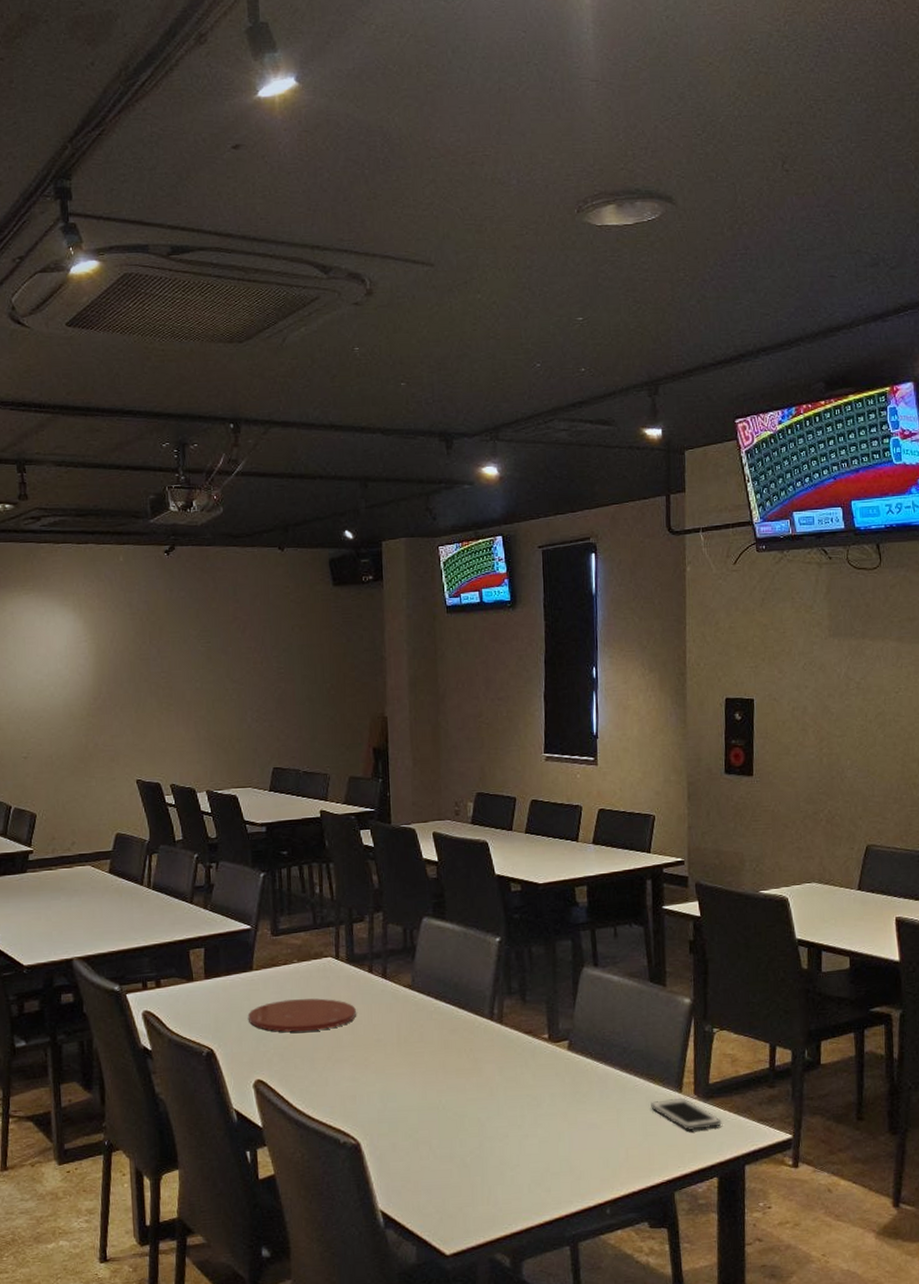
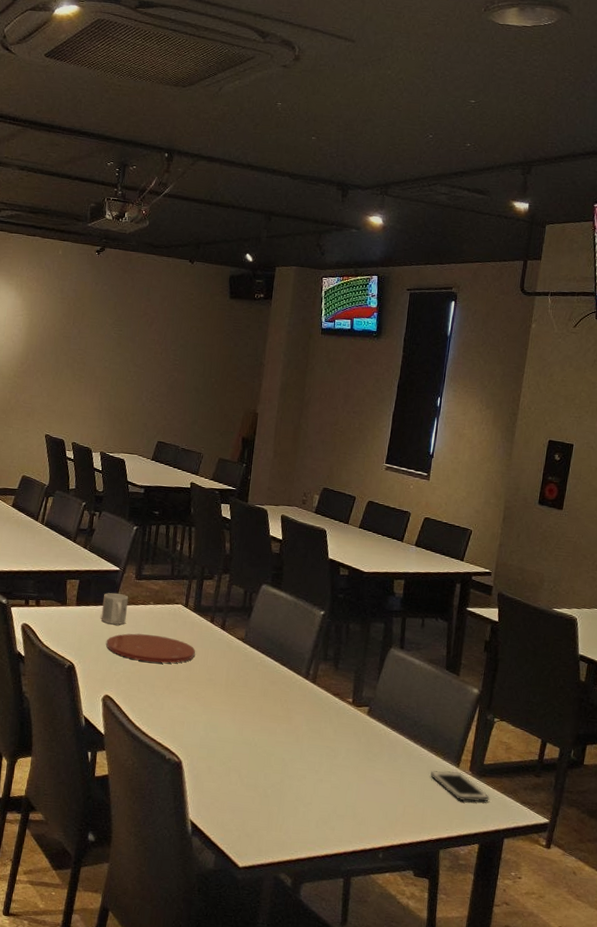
mug: none [236,956,268,995] -> present [101,592,129,625]

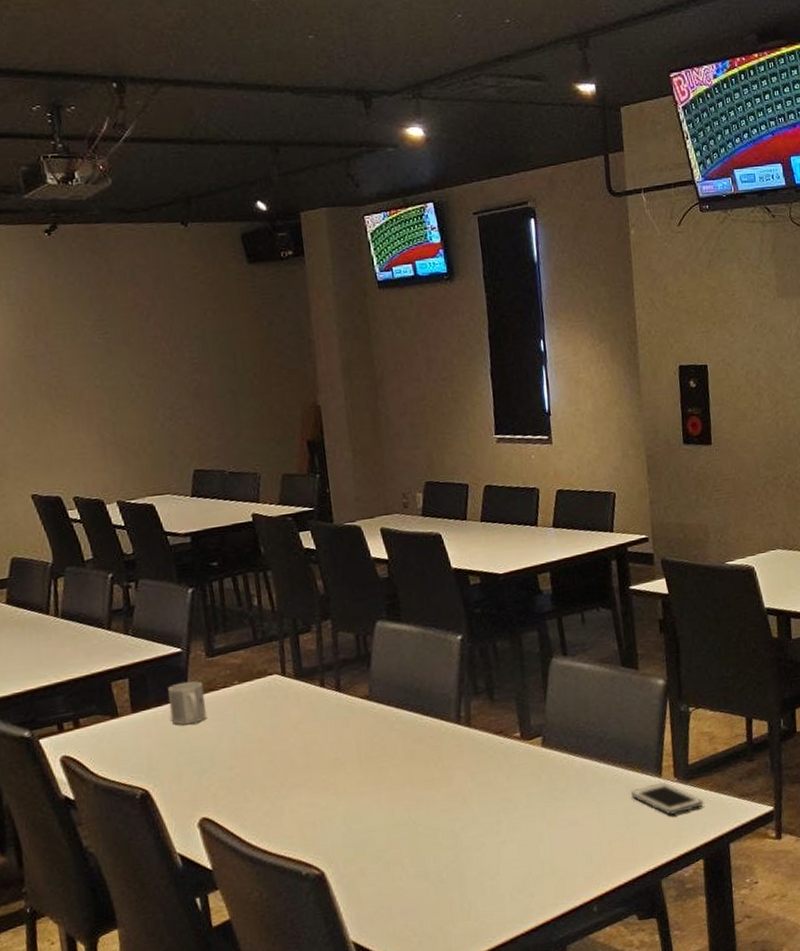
plate: present [105,633,196,663] -> none [185,720,311,762]

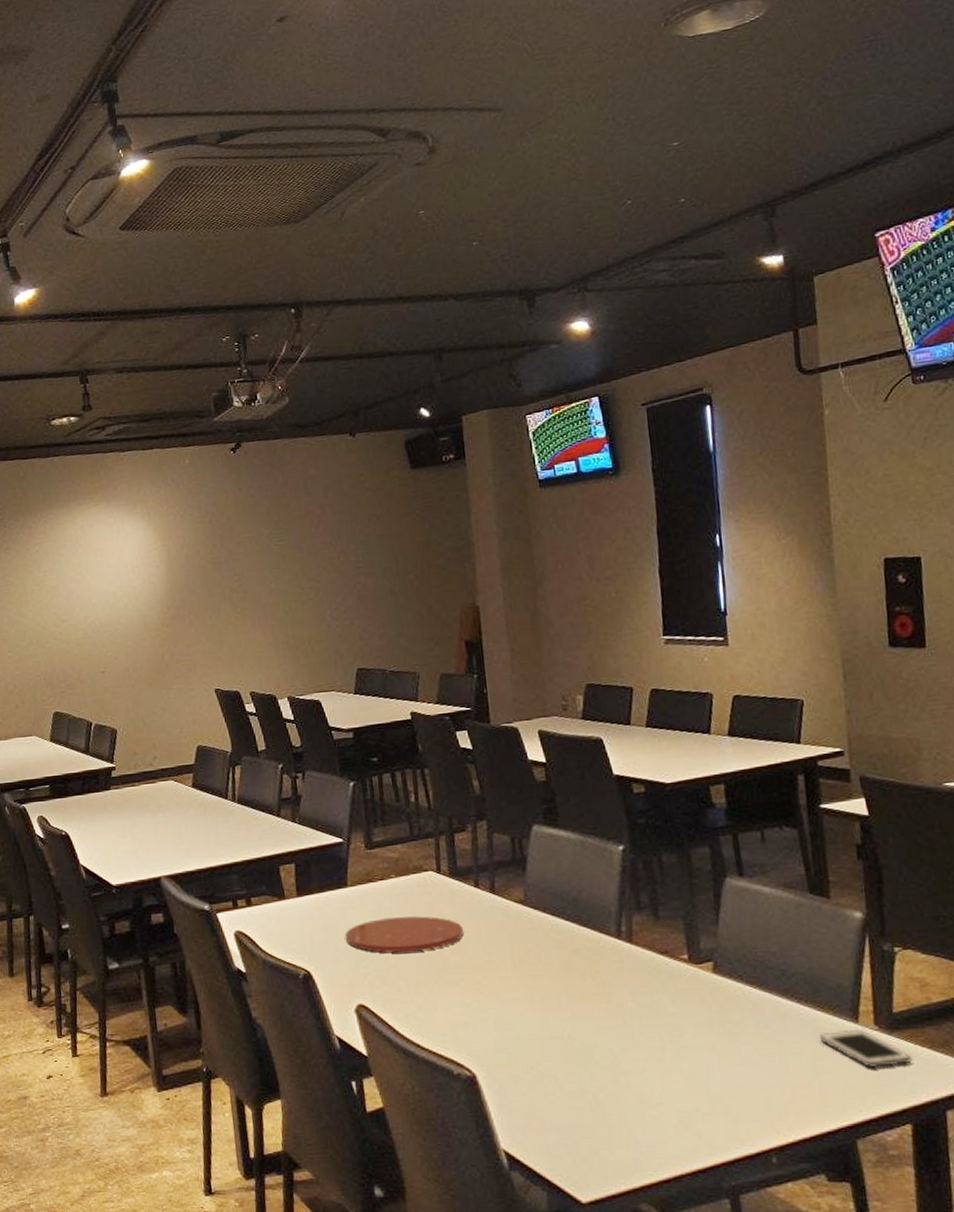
mug: present [168,681,207,725] -> none [329,871,365,913]
plate: none [185,720,311,762] -> present [344,916,464,953]

